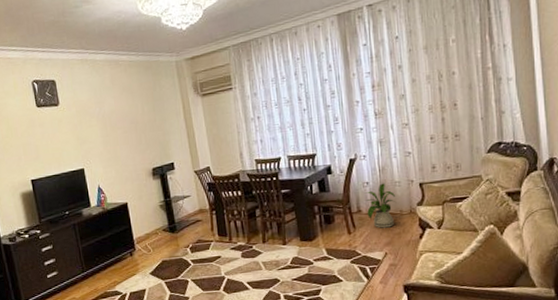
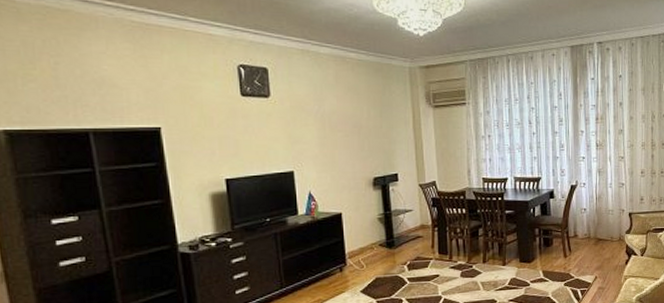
house plant: present [365,183,395,228] -> none [582,210,608,253]

